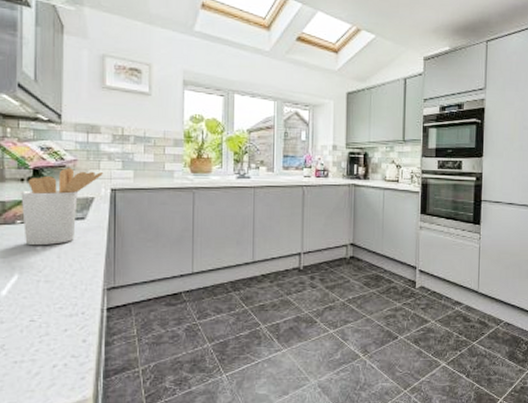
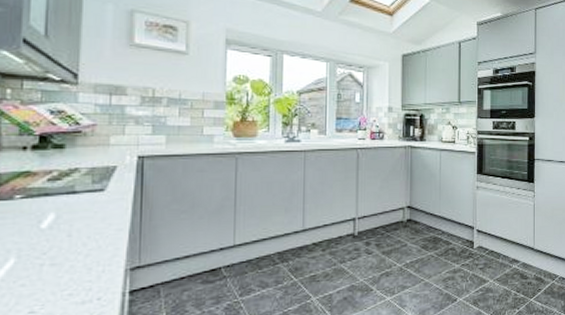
utensil holder: present [21,168,103,246] -> none [22,133,128,224]

